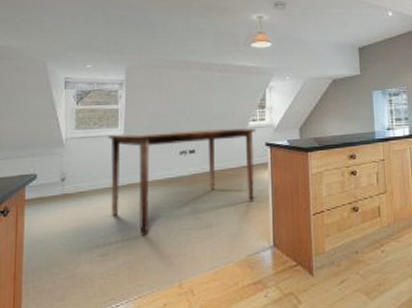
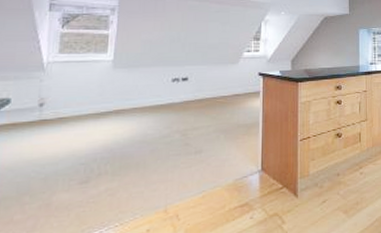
dining table: present [107,127,257,236] -> none [95,57,251,162]

